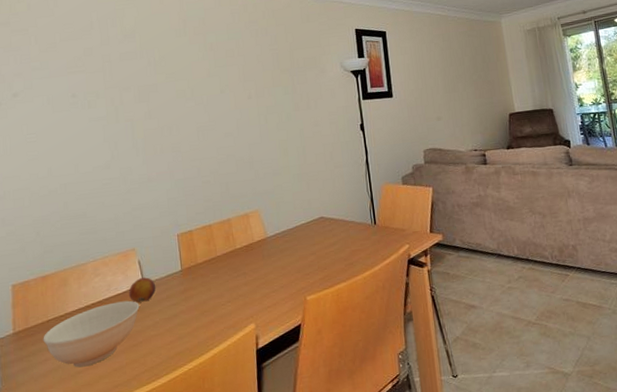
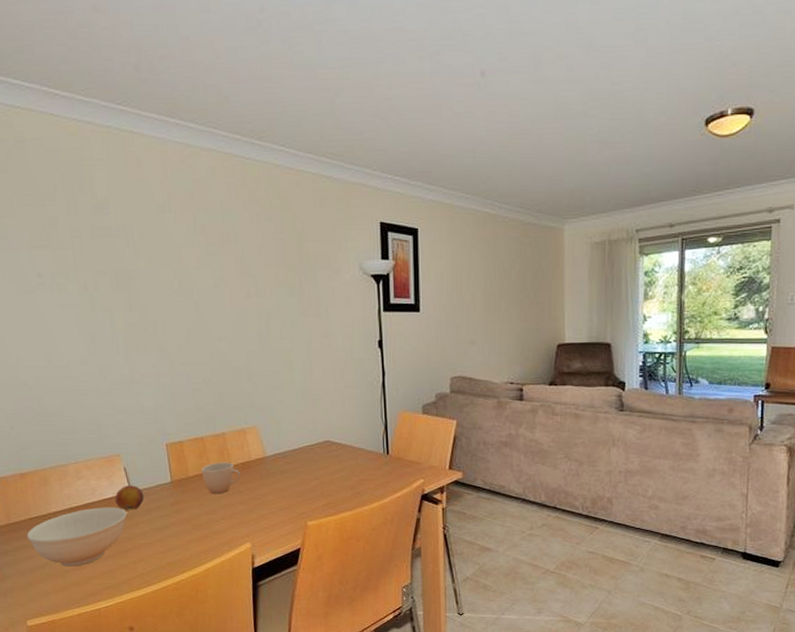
cup: none [209,246,245,279] -> present [201,462,241,494]

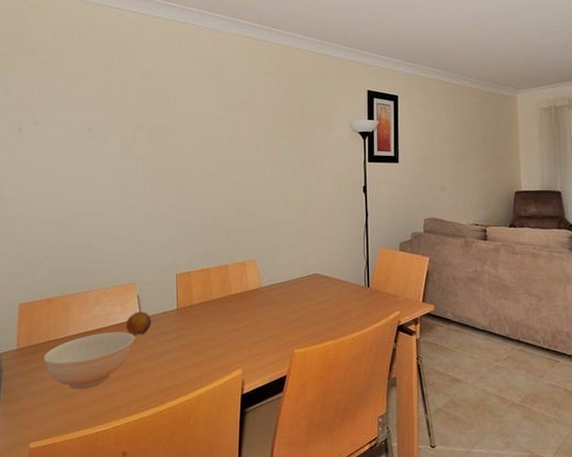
cup: present [201,462,241,494] -> none [205,292,238,322]

